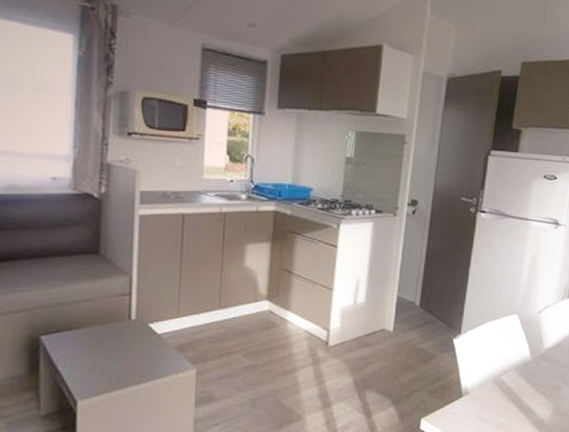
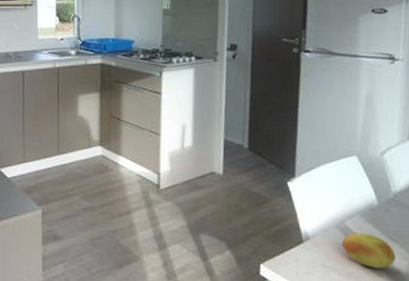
fruit: none [497,386,541,418] -> present [342,233,396,268]

